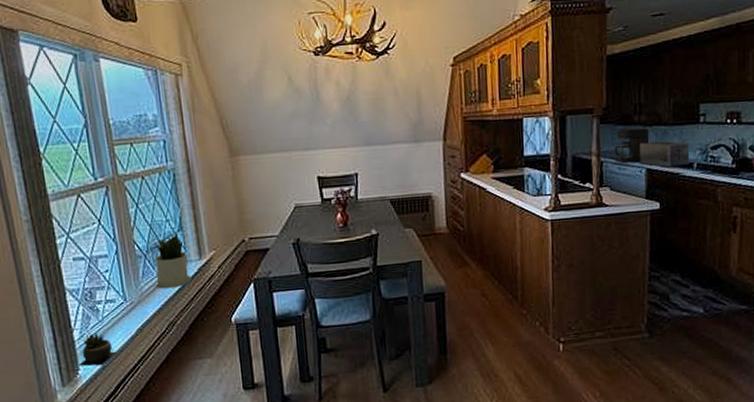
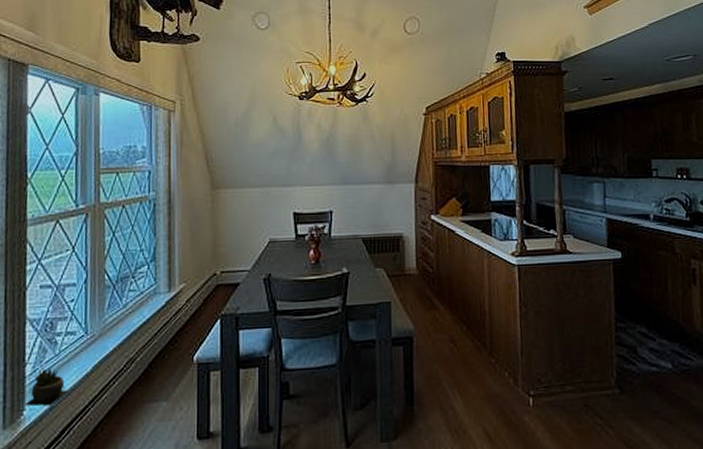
planter: present [153,233,192,290] -> none [118,263,158,323]
coffee maker: present [614,128,650,164] -> none [575,179,608,212]
toaster: present [639,140,690,168] -> none [598,192,647,219]

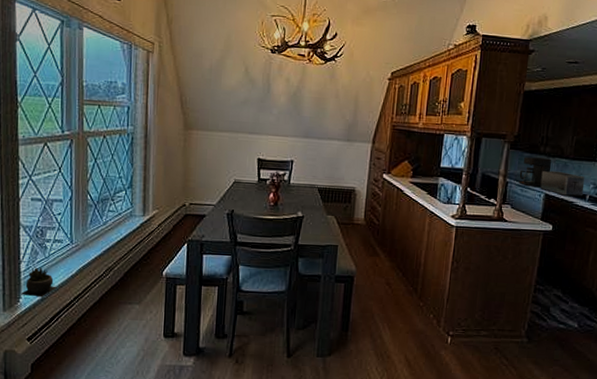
coffee maker: none [575,179,608,212] -> present [518,157,552,187]
toaster: none [598,192,647,219] -> present [540,170,585,198]

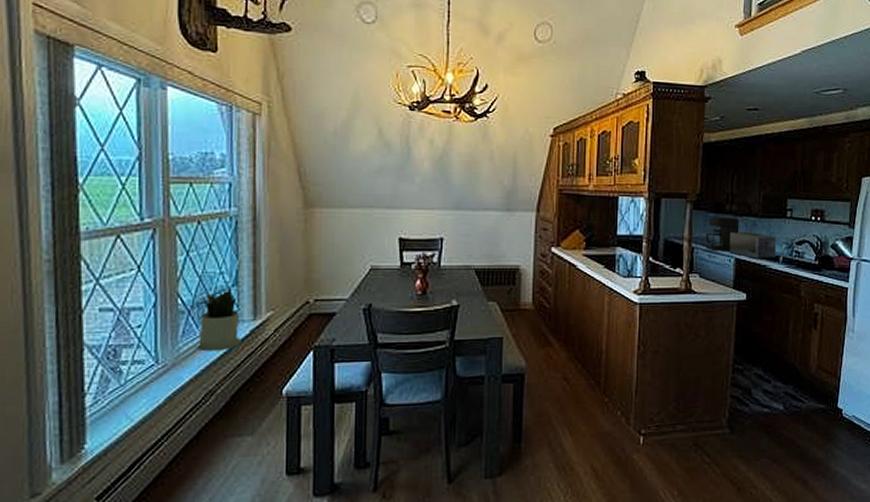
succulent plant: present [20,267,57,298] -> none [84,398,138,440]
planter: none [99,189,134,238] -> present [195,288,242,352]

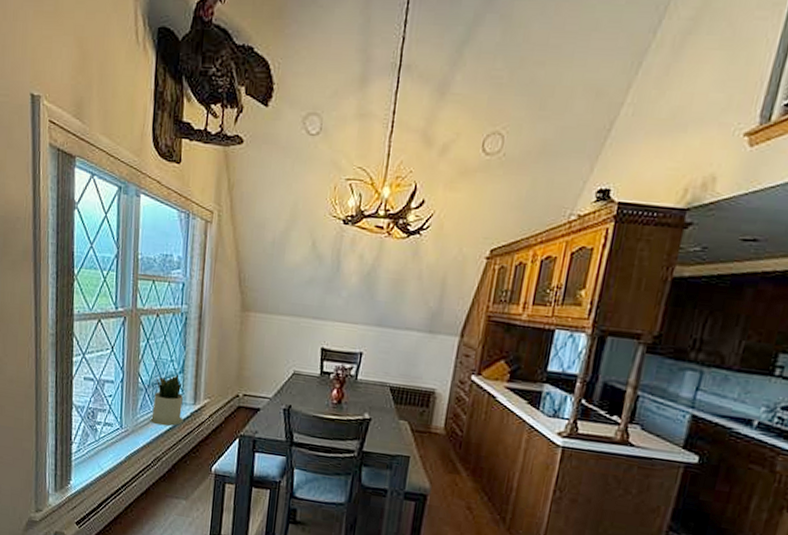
coffee maker: present [705,217,740,252] -> none [654,364,706,405]
toaster: present [729,231,777,260] -> none [685,383,754,423]

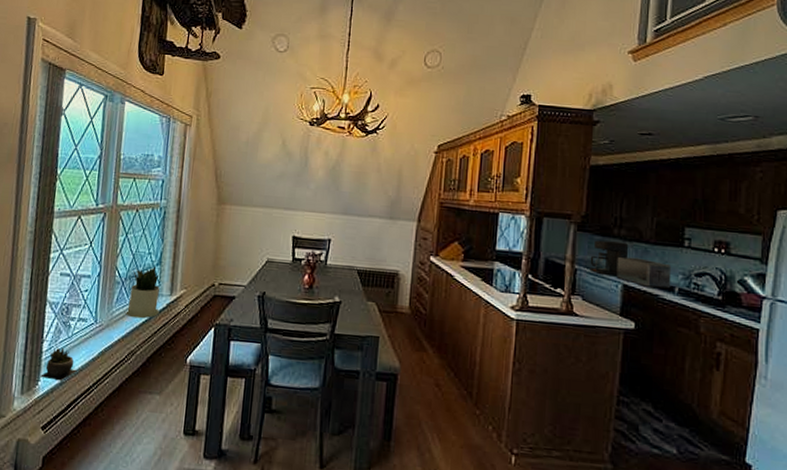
succulent plant: none [70,450,106,482] -> present [39,347,77,381]
coffee maker: none [654,364,706,405] -> present [589,240,629,276]
toaster: none [685,383,754,423] -> present [616,256,672,290]

